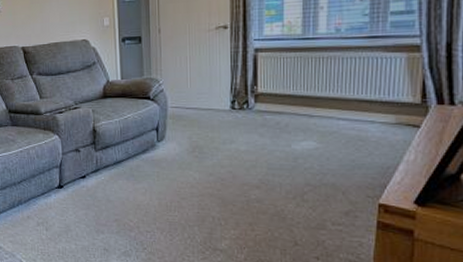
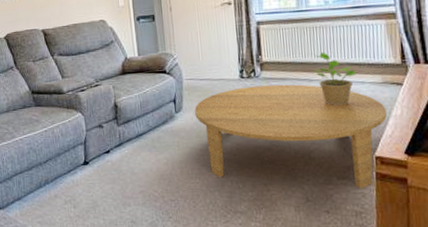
coffee table: none [178,118,397,237] -> present [195,84,387,188]
potted plant: none [316,85,366,145] -> present [314,52,357,105]

